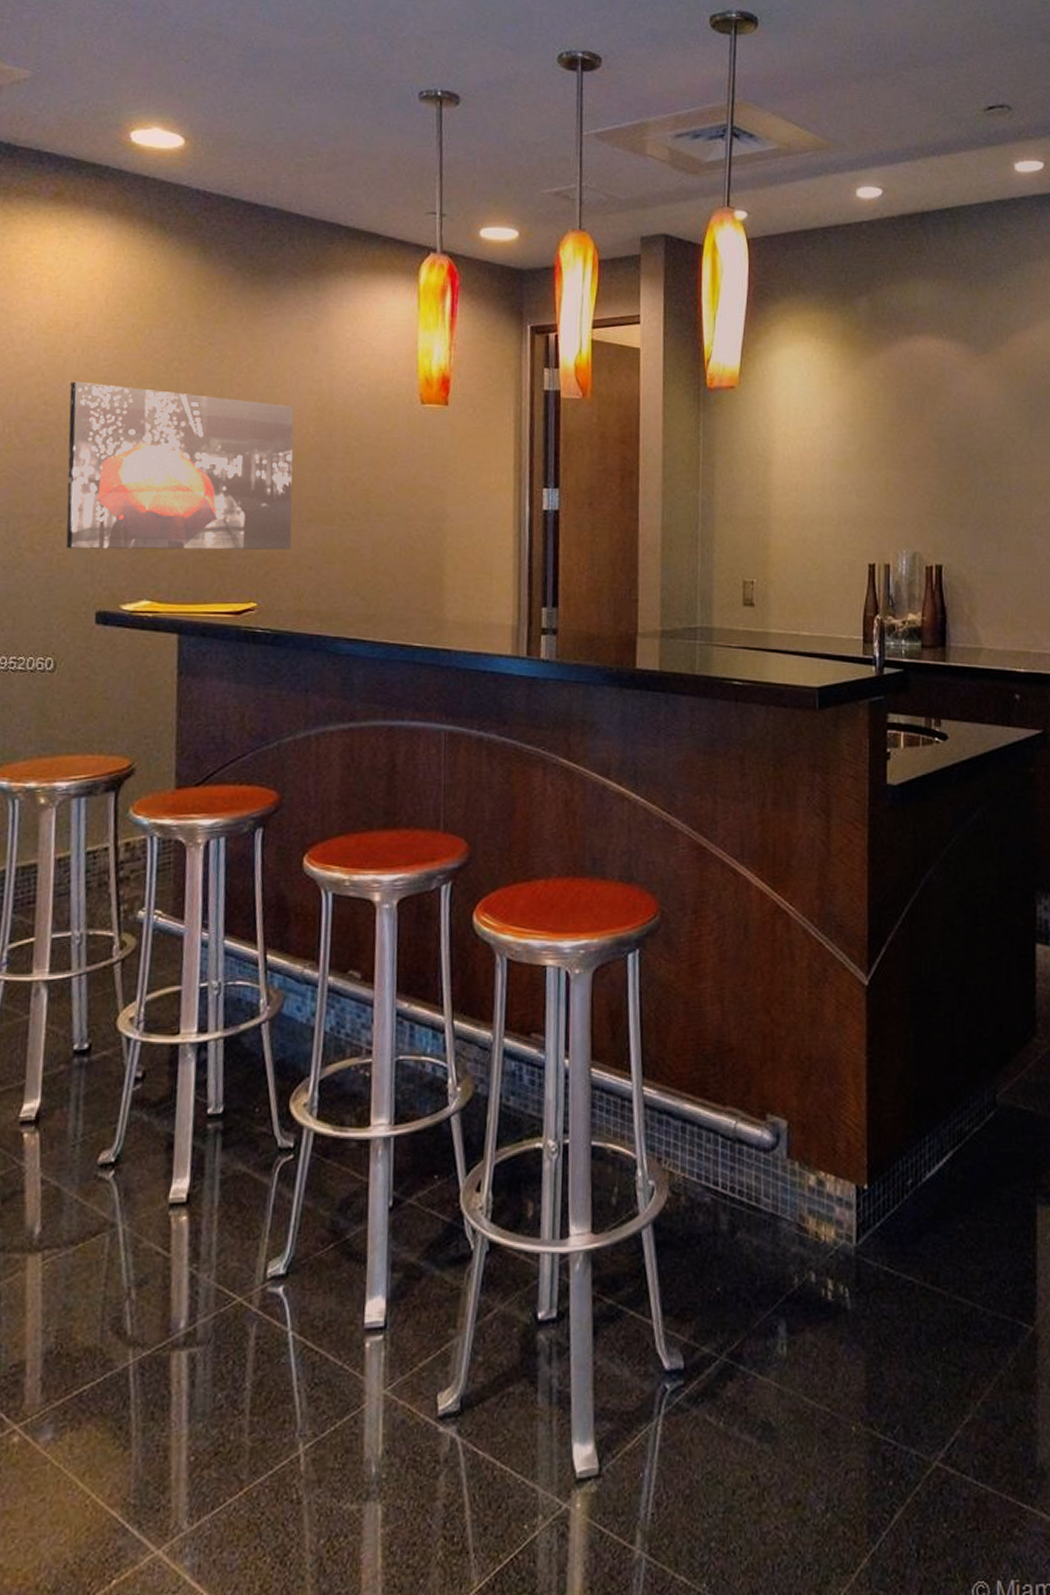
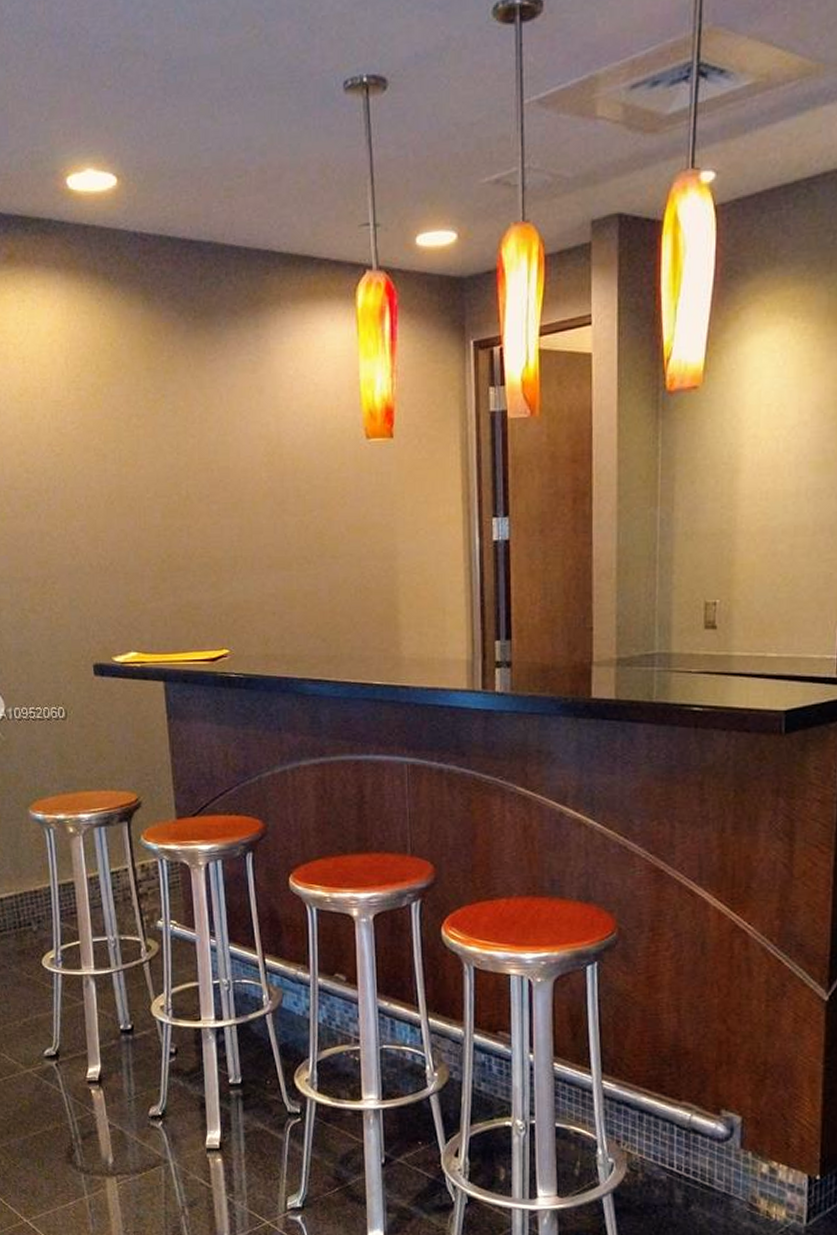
wall art: present [65,381,294,550] -> none [45,446,255,607]

